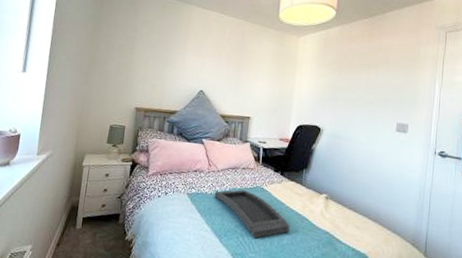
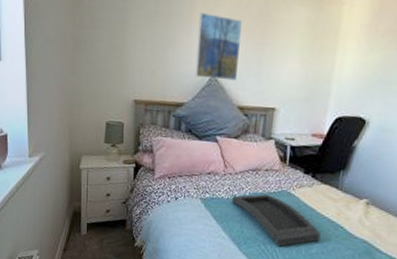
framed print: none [186,43,224,95] -> present [195,13,242,81]

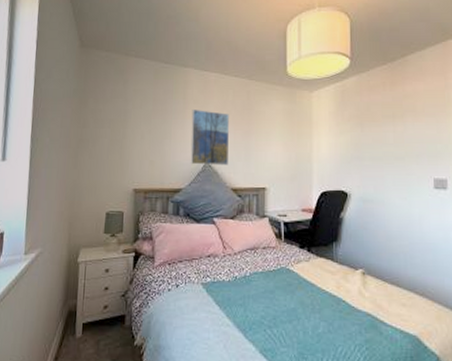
tray: present [231,194,321,247] -> none [233,273,325,329]

